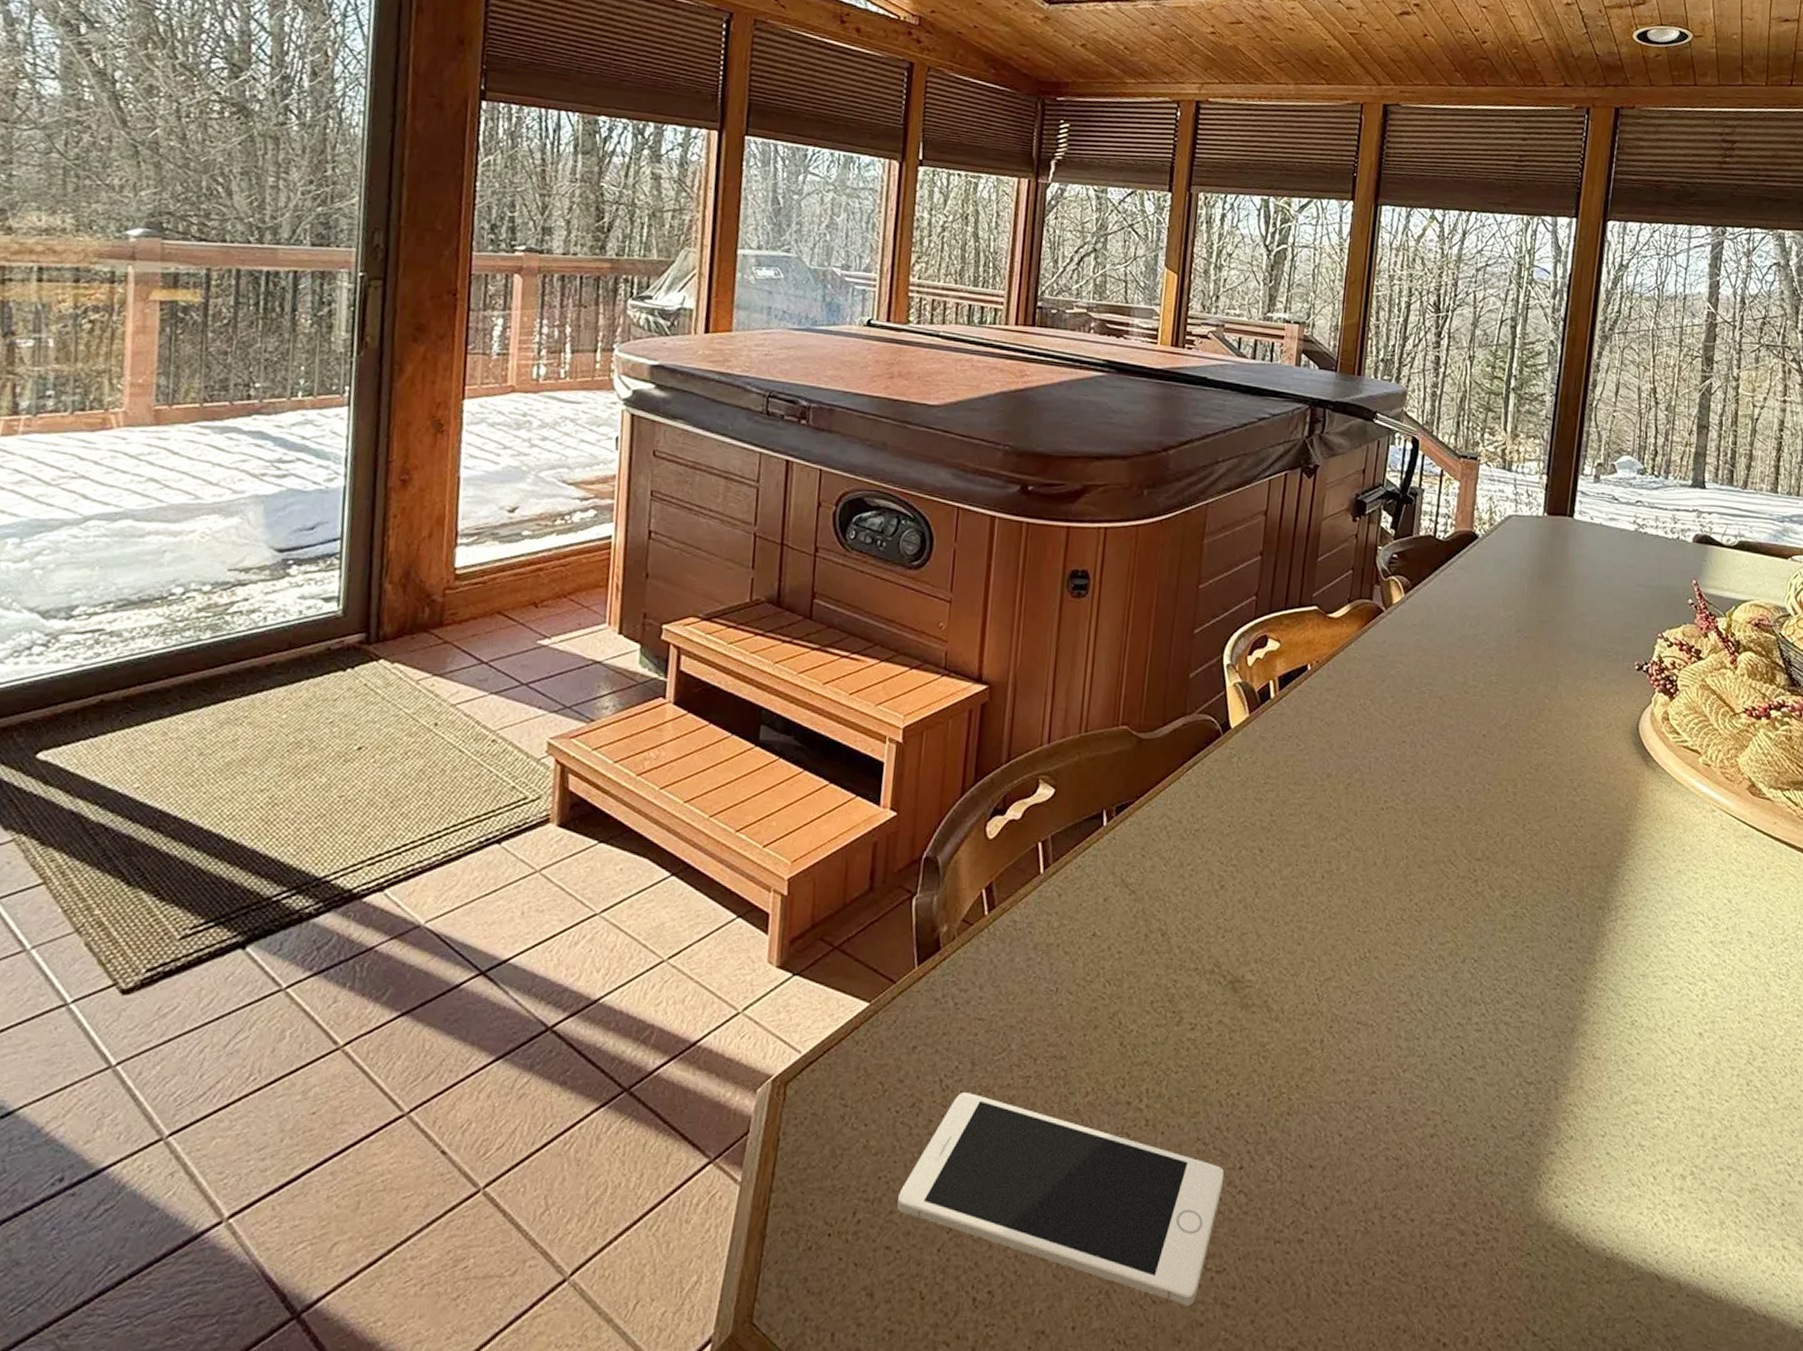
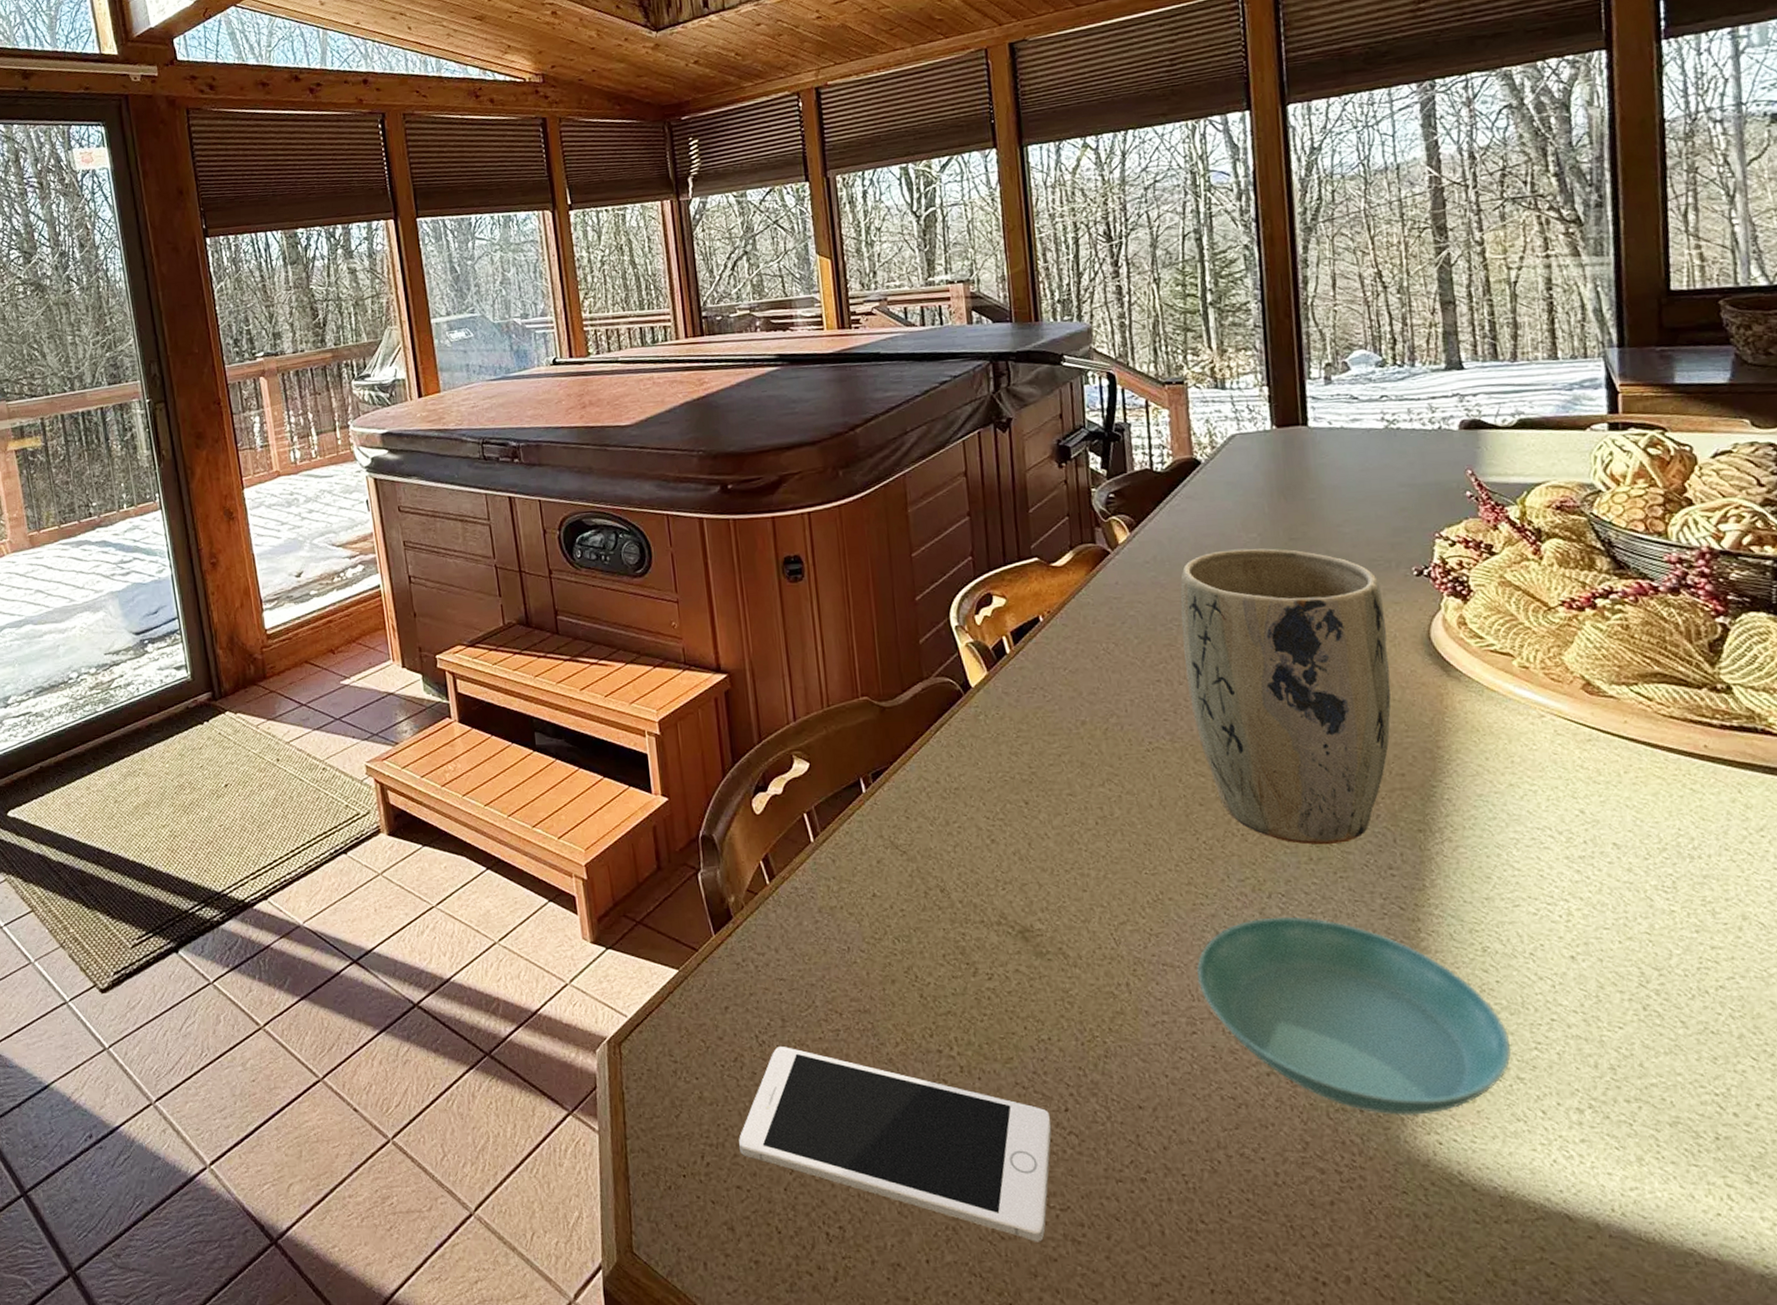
saucer: none [1385,981,1639,1179] -> present [1196,916,1512,1115]
plant pot: none [1428,623,1607,915] -> present [1180,548,1391,846]

